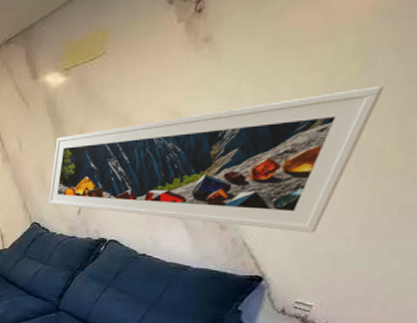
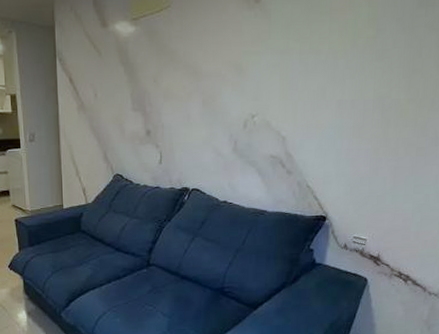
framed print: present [48,85,385,233] -> none [129,49,393,175]

